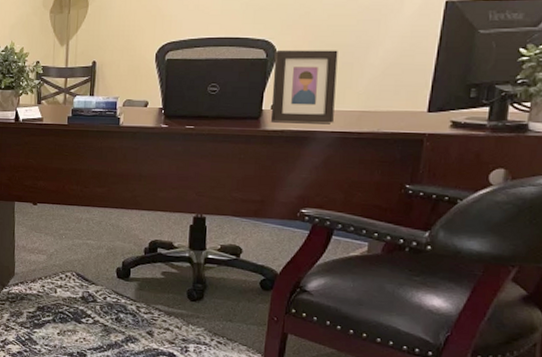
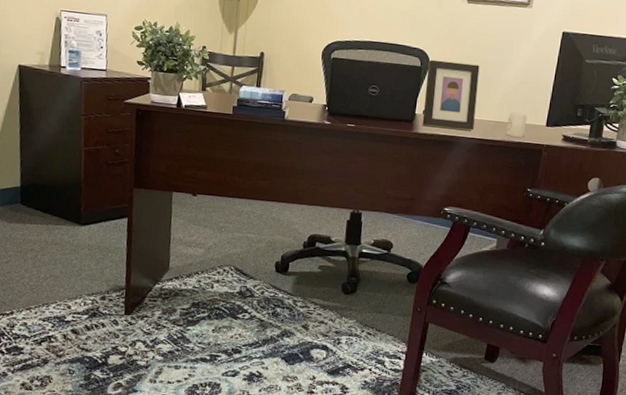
mug: none [375,99,402,128] -> present [506,112,528,138]

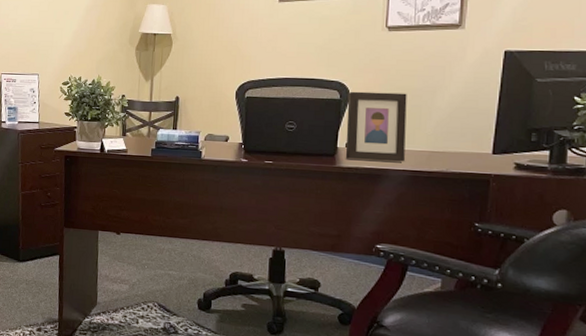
mug: present [506,112,528,138] -> none [444,140,469,168]

